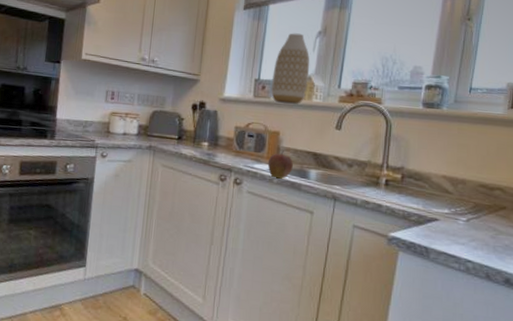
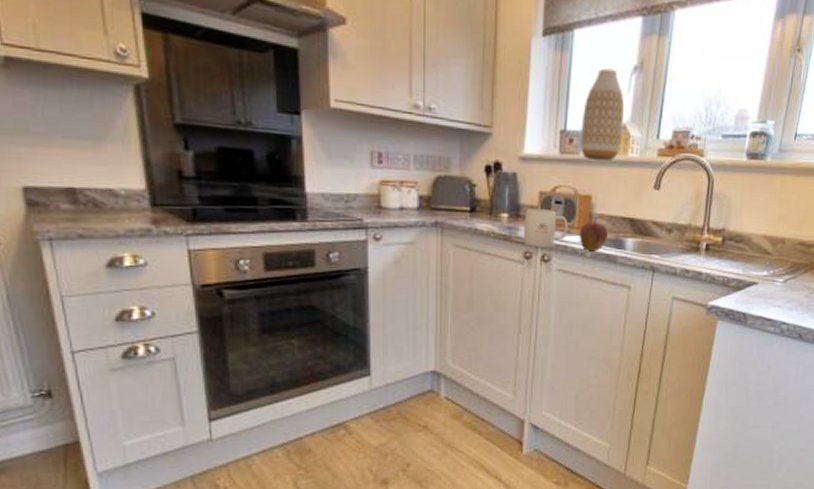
mug: none [220,139,259,173] -> present [524,207,568,249]

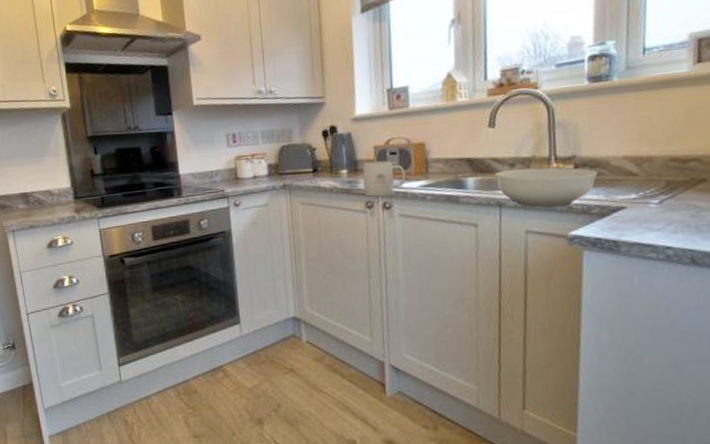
fruit: present [579,217,608,252] -> none [417,162,446,195]
vase: present [580,68,625,161] -> none [406,26,449,111]
bowl: none [652,235,740,278] -> present [494,167,598,209]

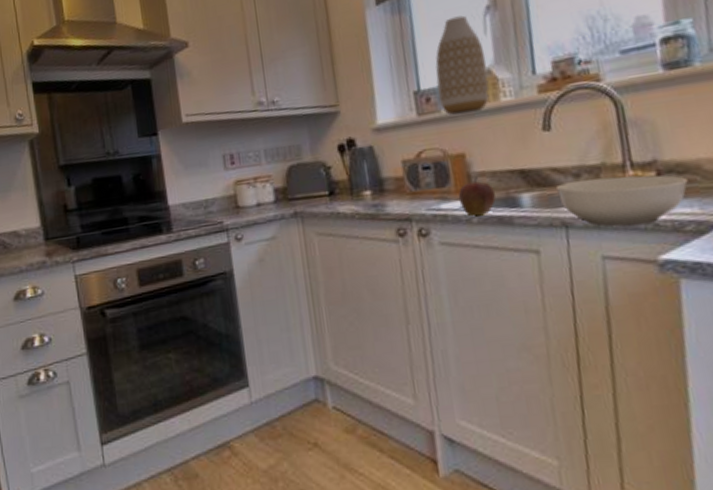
mug: present [362,160,406,198] -> none [390,177,445,223]
vase: none [406,26,449,111] -> present [435,15,490,115]
fruit: none [417,162,446,195] -> present [458,176,496,217]

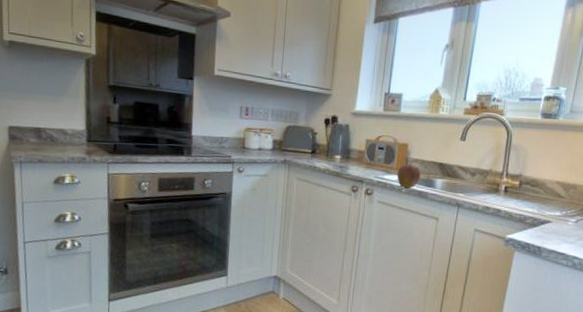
vase: present [435,15,490,115] -> none [400,46,438,117]
bowl: present [555,175,688,228] -> none [458,178,536,215]

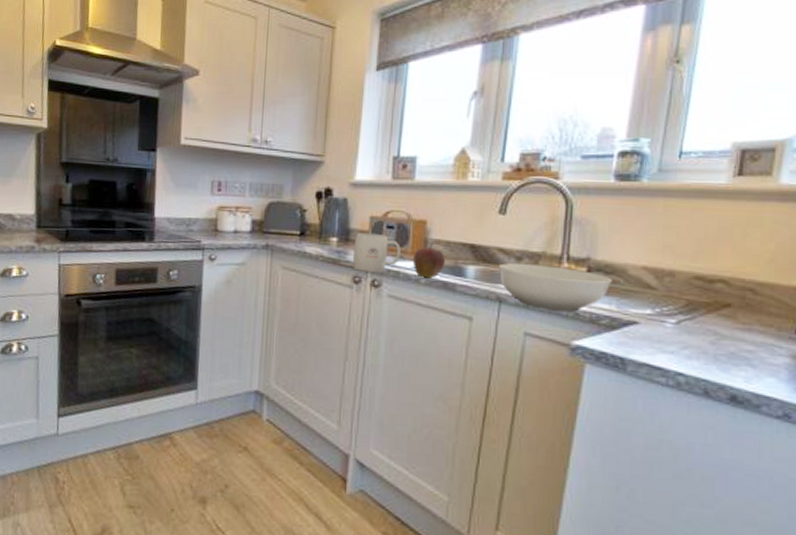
mug: none [352,152,388,184] -> present [353,232,401,274]
bowl: none [458,178,536,215] -> present [498,263,612,313]

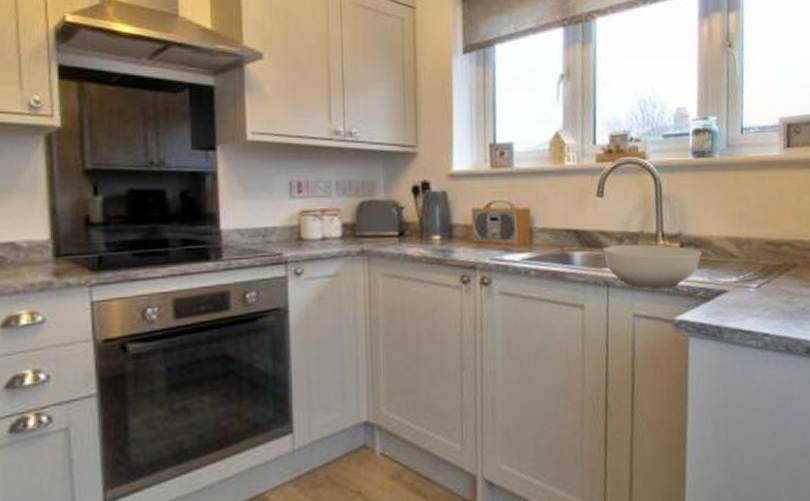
mug: present [353,232,401,274] -> none [458,226,507,271]
fruit: present [412,243,445,279] -> none [520,232,552,270]

